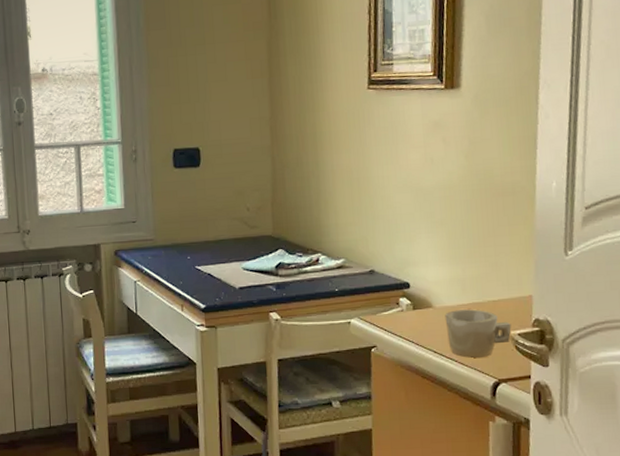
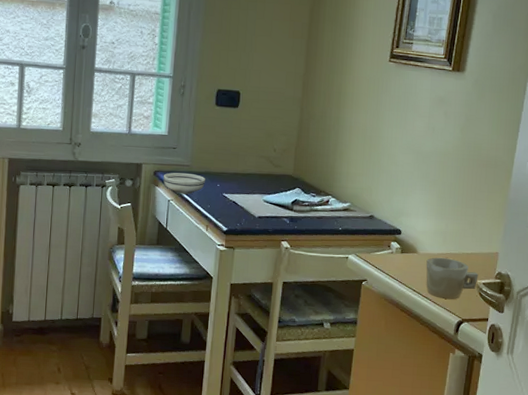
bowl: none [126,248,174,273] -> present [163,172,205,195]

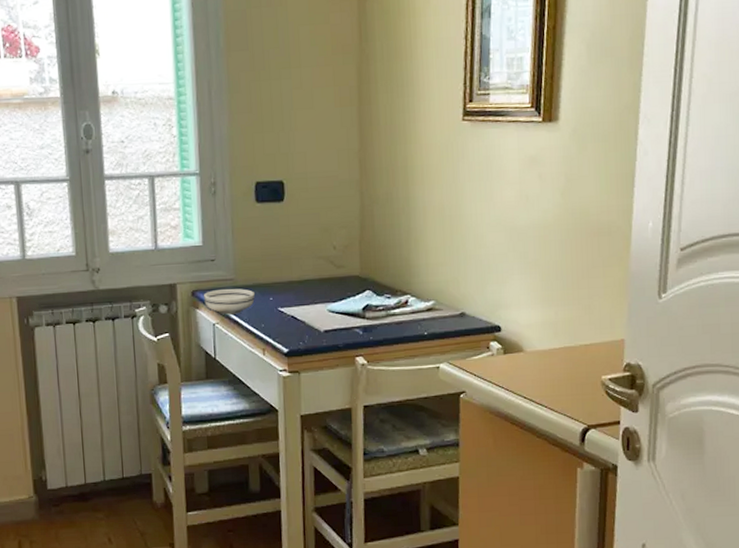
cup: present [425,257,479,300] -> none [536,353,603,404]

